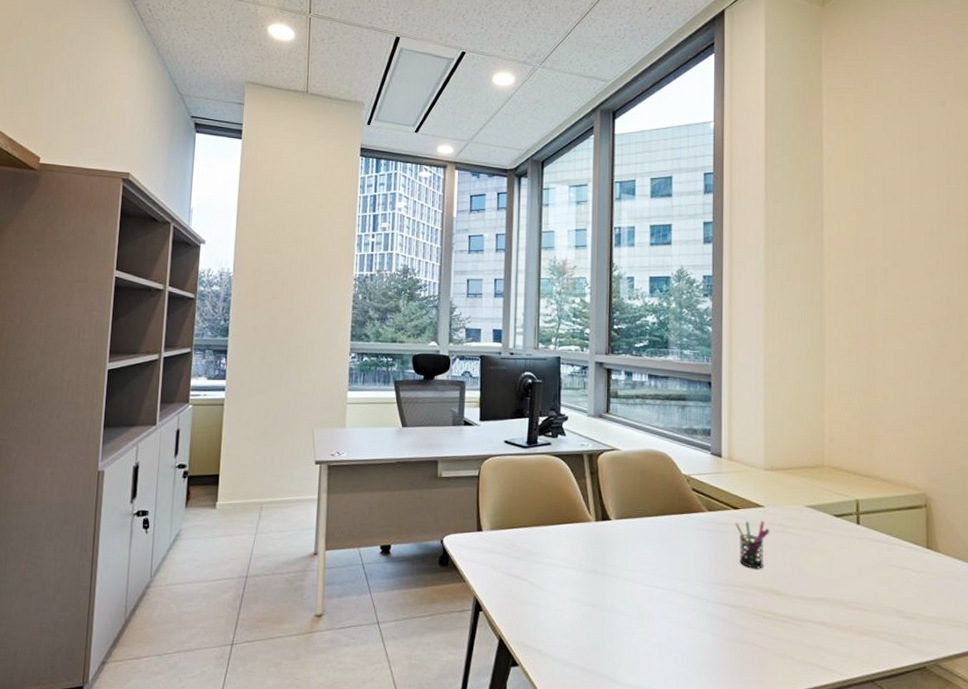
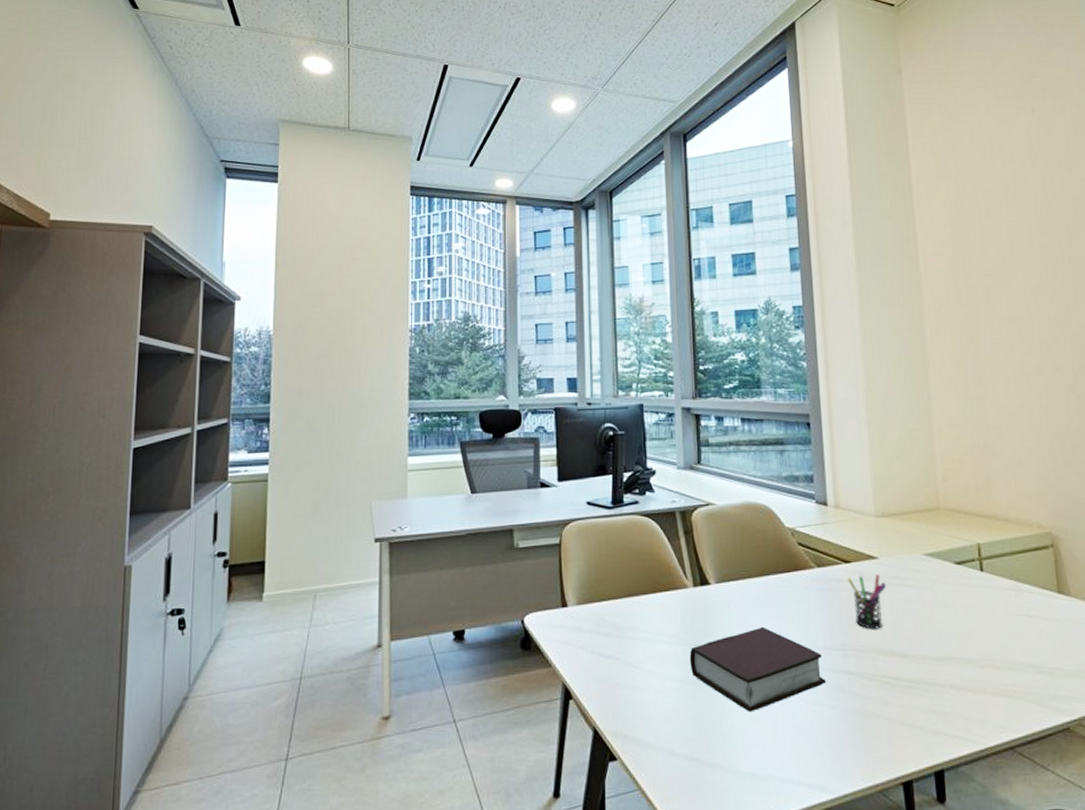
bible: none [588,560,709,633] -> present [689,626,827,712]

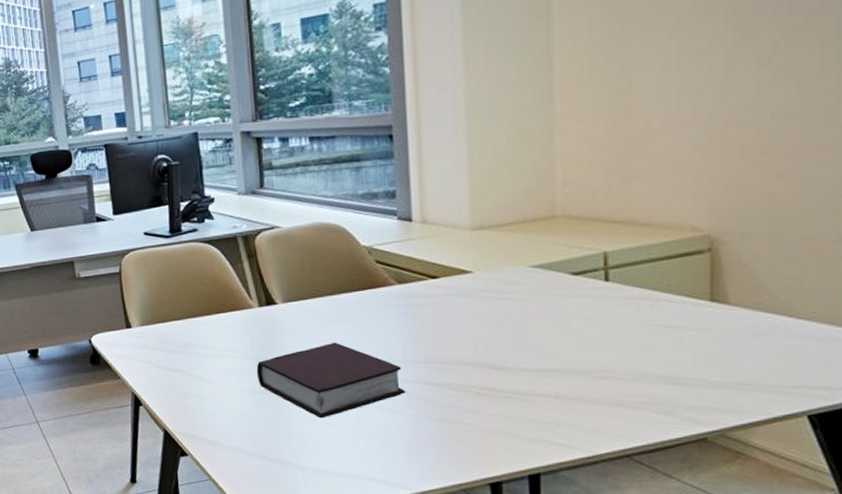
pen holder: present [847,574,886,629] -> none [434,288,481,343]

